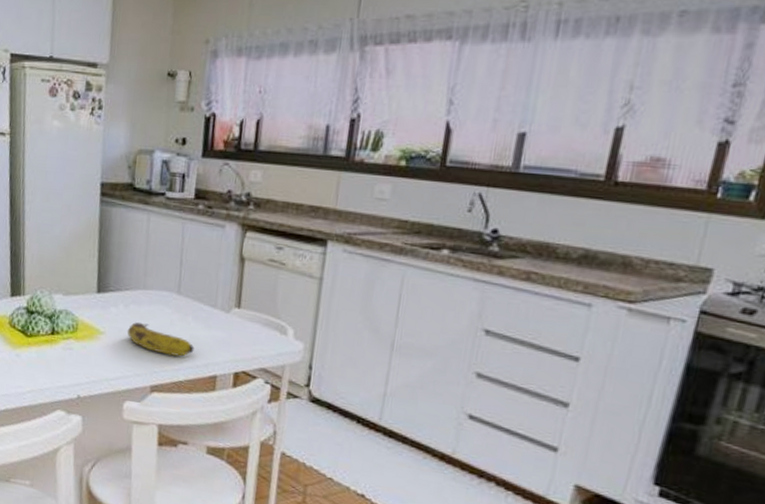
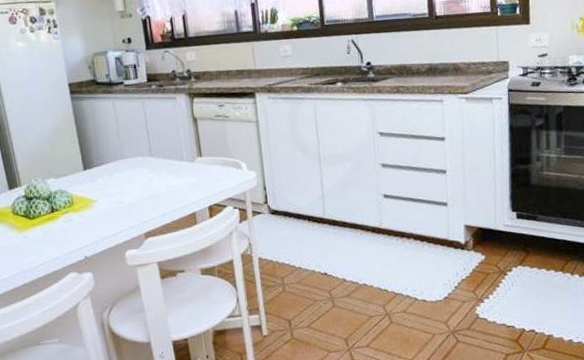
fruit: present [128,322,195,357] -> none [116,185,173,206]

